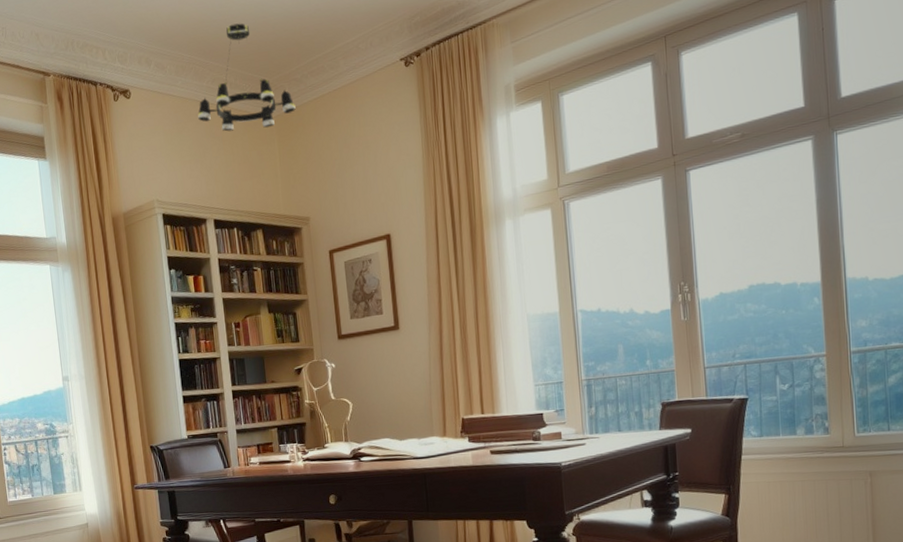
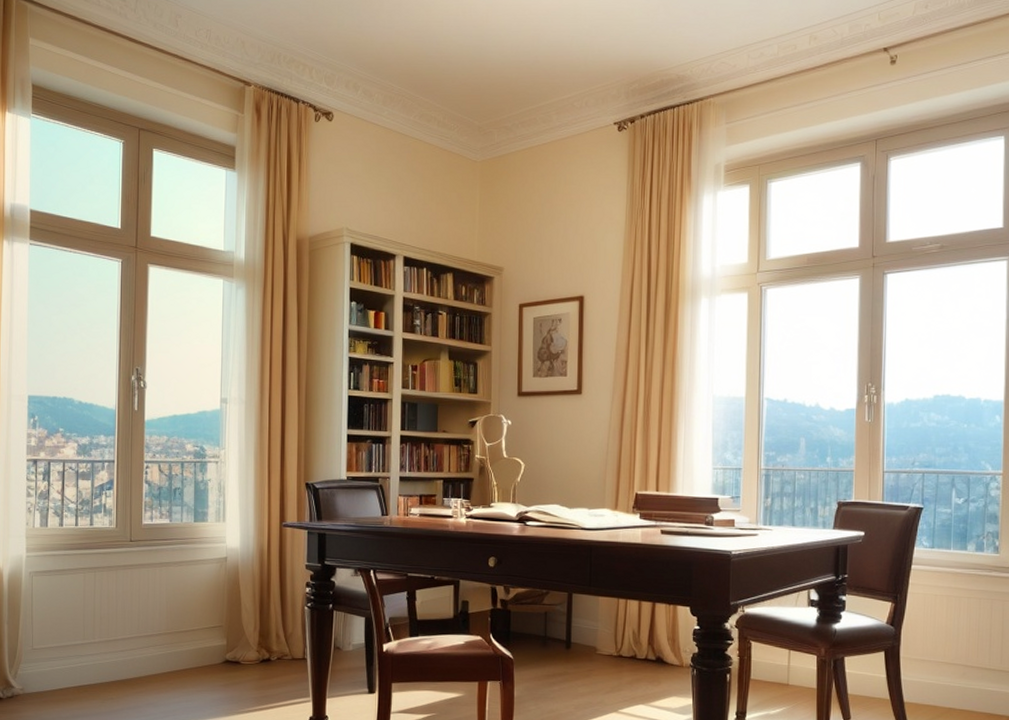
chandelier: present [198,23,296,132] -> none [401,63,502,171]

